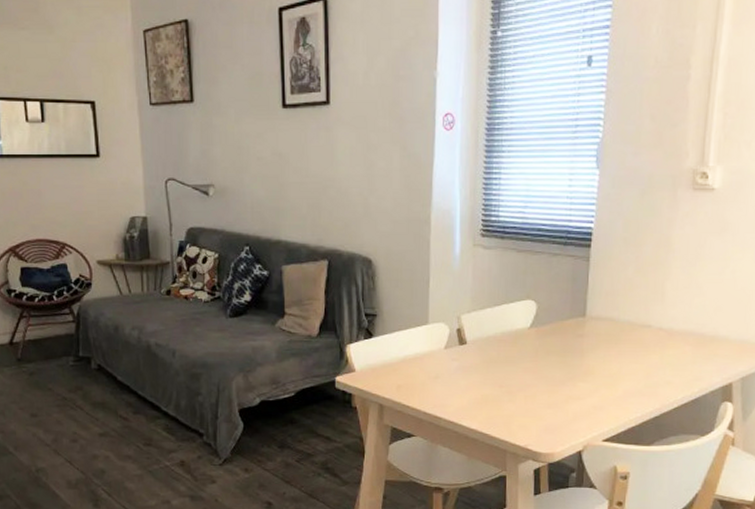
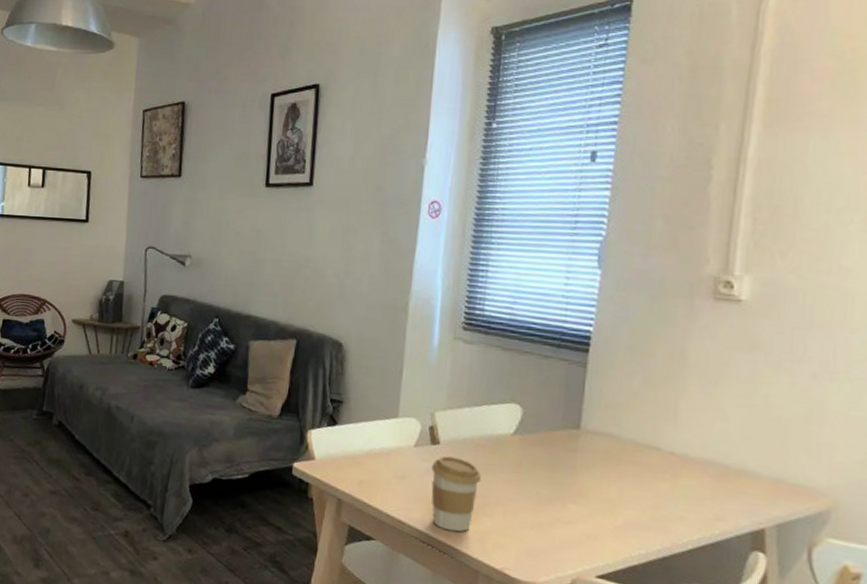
coffee cup: none [461,354,504,420] -> present [431,455,481,532]

